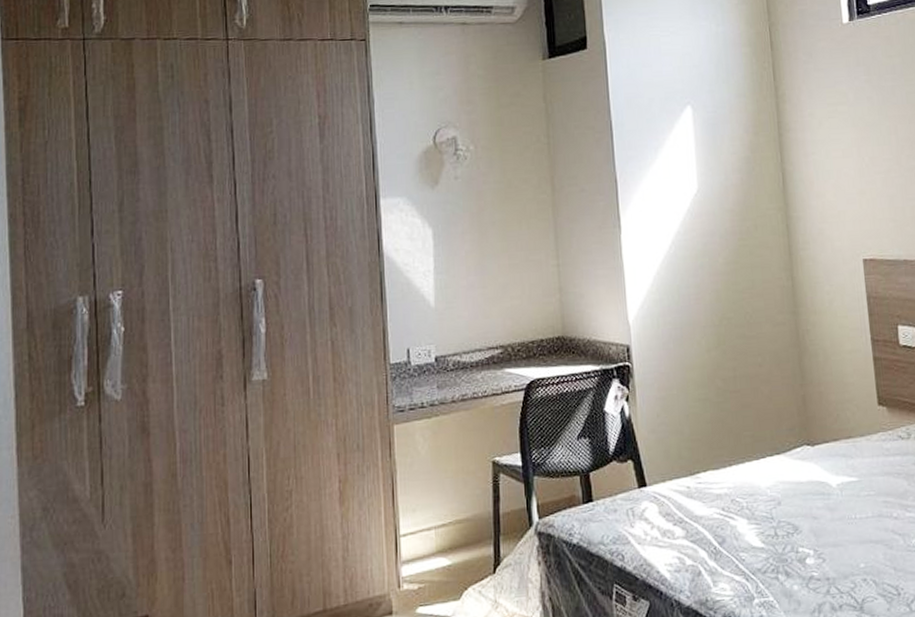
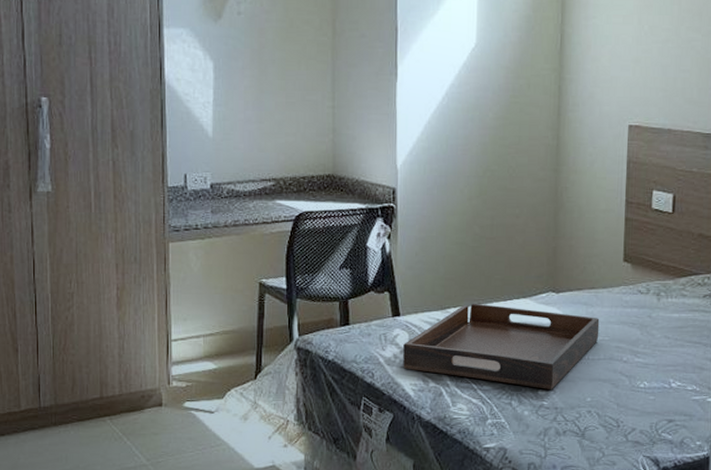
serving tray: none [653,464,864,558] -> present [403,303,600,389]

